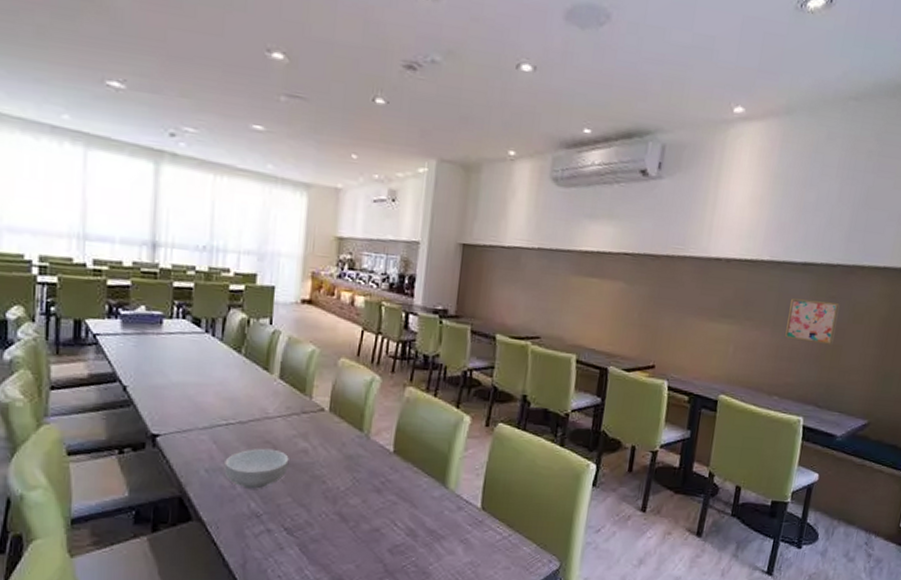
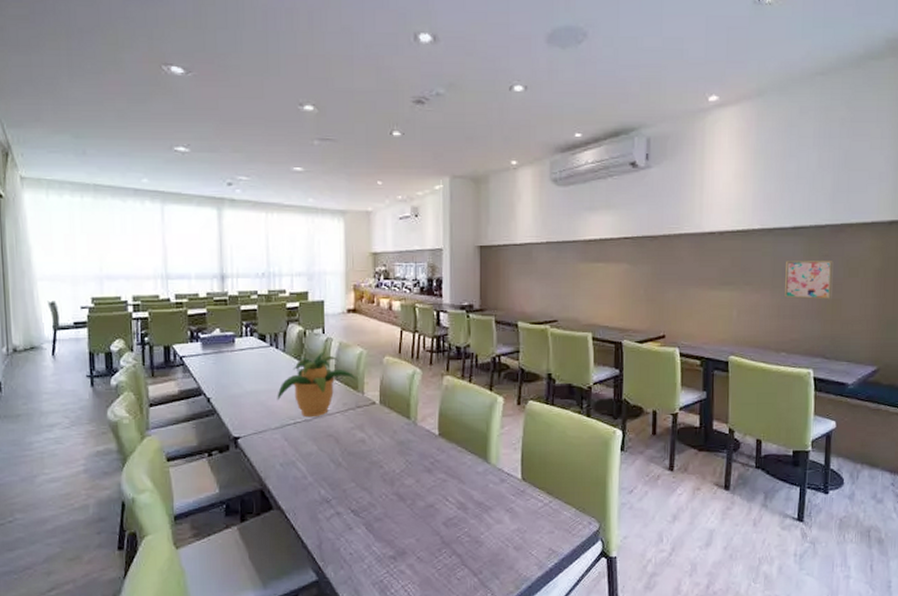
potted plant: none [208,345,305,420] -> present [277,351,357,418]
cereal bowl: present [224,448,289,489] -> none [296,441,350,478]

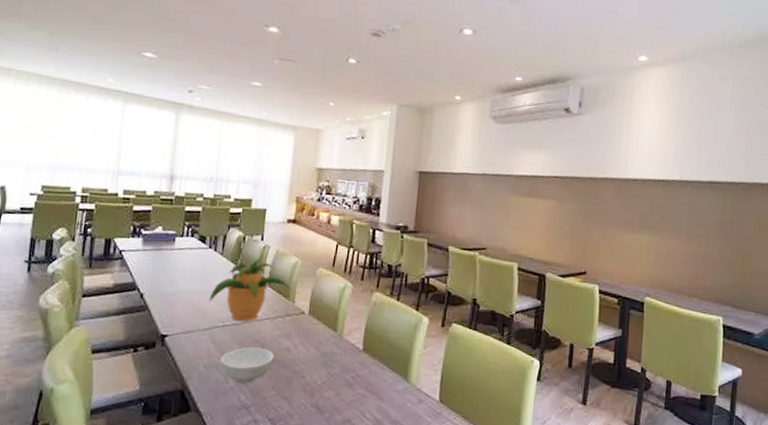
cereal bowl: none [296,441,350,478] -> present [220,346,274,383]
wall art: present [785,261,834,300] -> none [699,212,745,252]

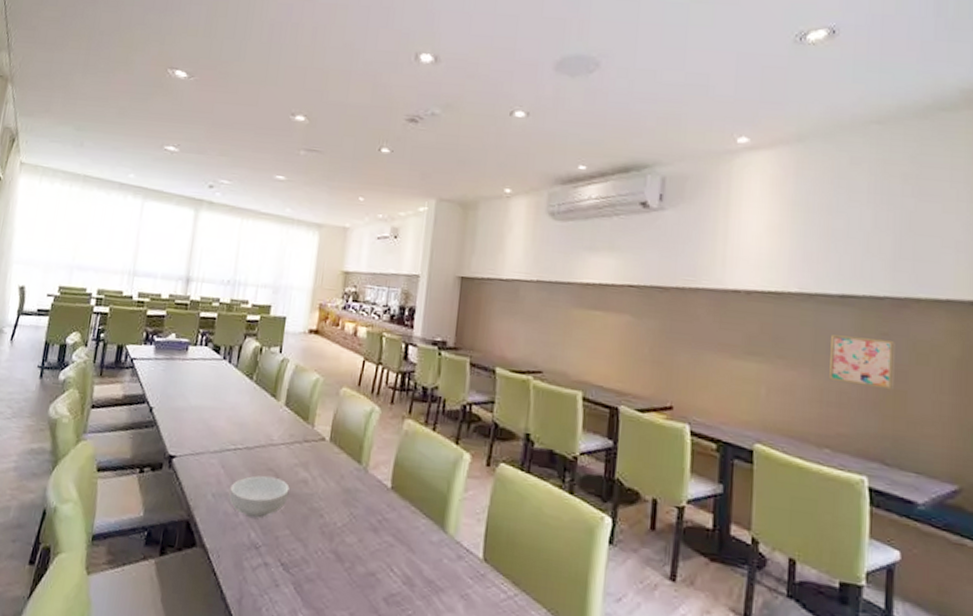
potted plant: present [209,258,289,322] -> none [220,372,309,446]
wall art: none [699,212,745,252] -> present [829,334,895,391]

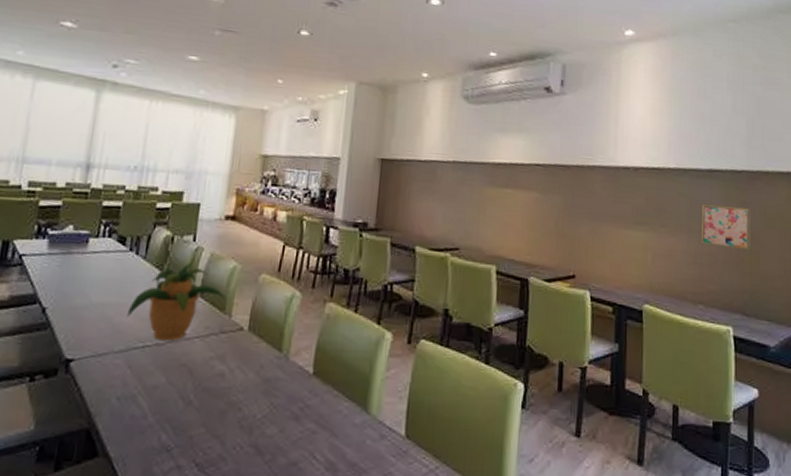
potted plant: none [220,372,309,446] -> present [126,262,225,341]
cereal bowl: present [229,475,290,519] -> none [137,372,205,419]

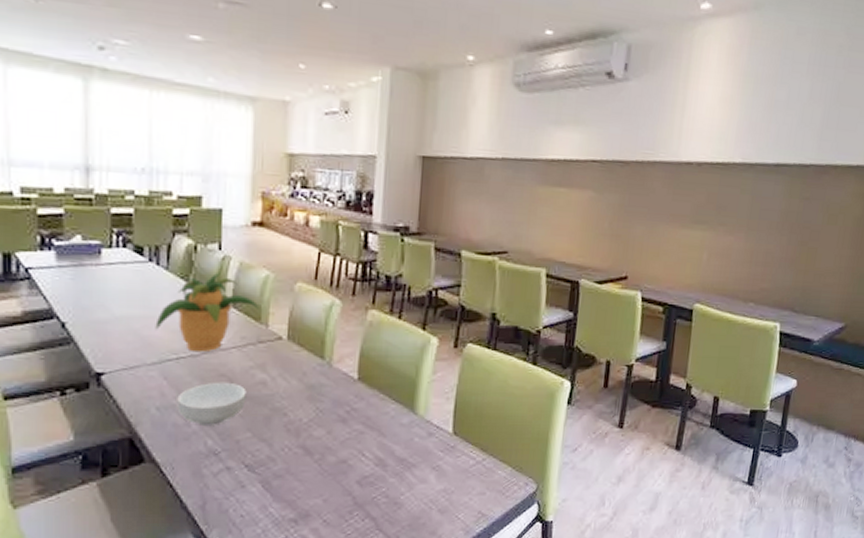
cereal bowl: none [137,372,205,419] -> present [177,382,247,425]
wall art: present [702,204,751,251] -> none [759,201,814,248]

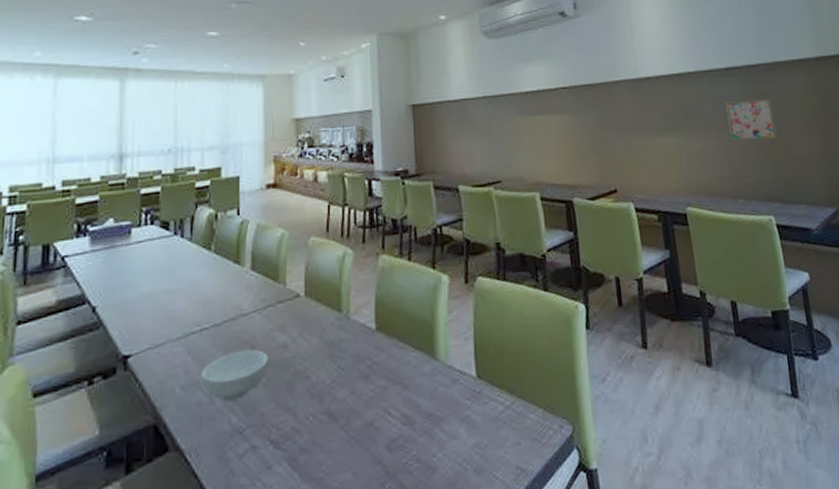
potted plant: present [155,272,260,353] -> none [180,236,277,321]
wall art: none [759,201,814,248] -> present [726,99,778,141]

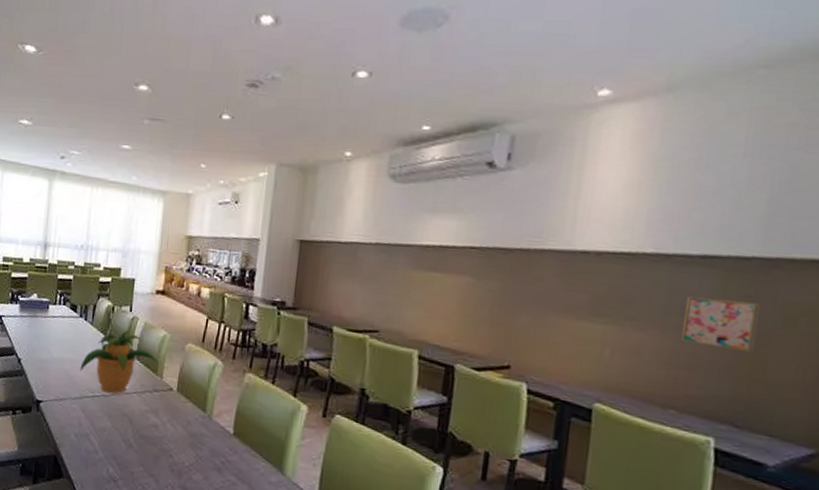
potted plant: none [180,236,277,321] -> present [79,329,157,394]
cereal bowl: present [201,349,269,401] -> none [90,419,142,456]

